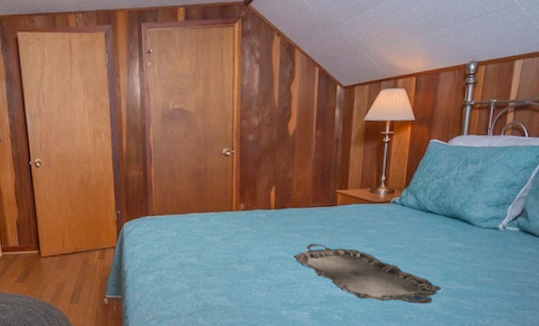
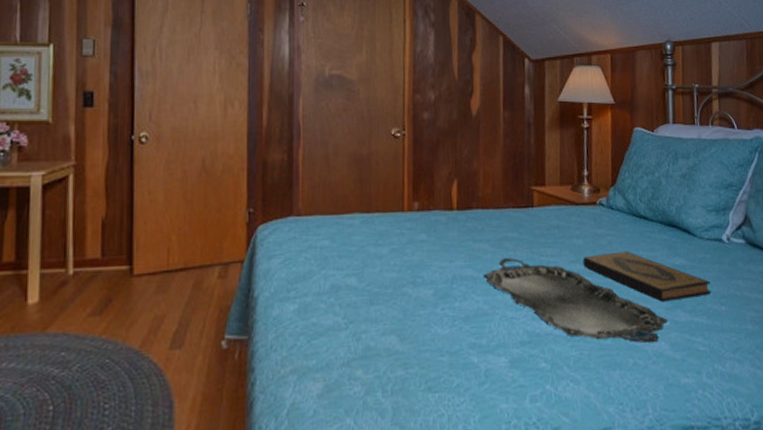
hardback book: none [375,238,483,275] -> present [582,251,711,302]

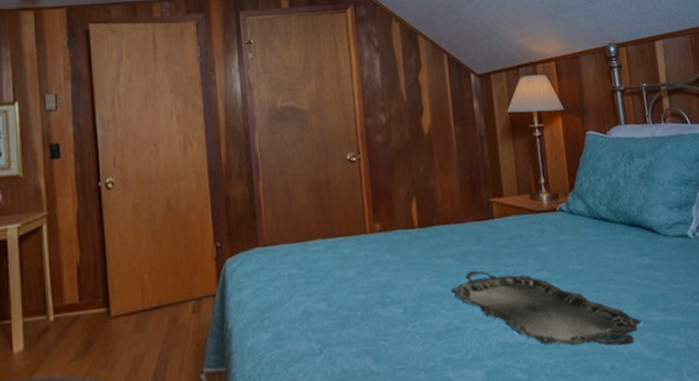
hardback book: present [582,251,711,302] -> none [548,254,682,303]

